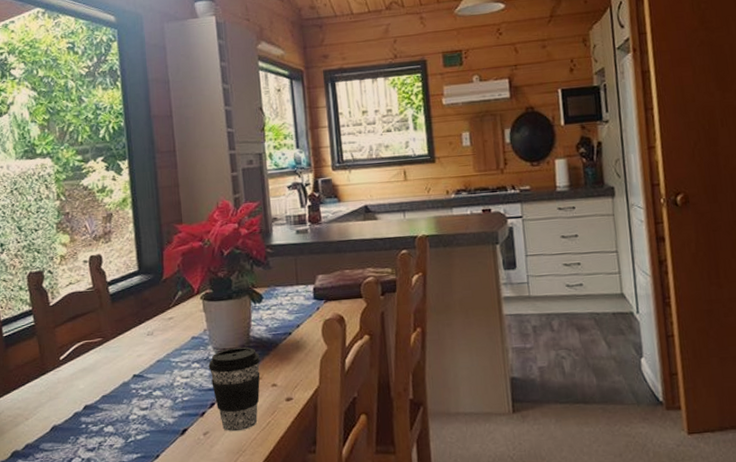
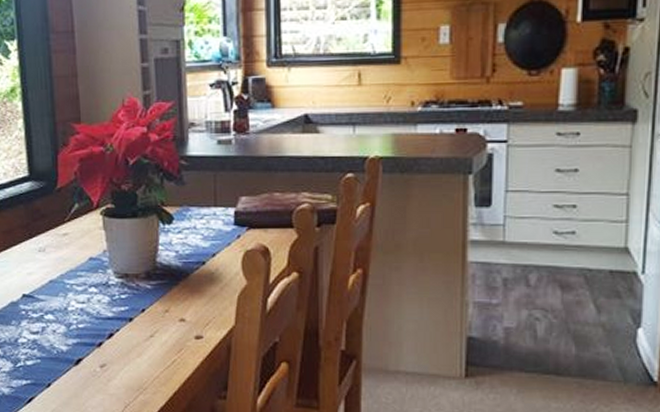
coffee cup: present [208,347,261,432] -> none [107,273,168,367]

